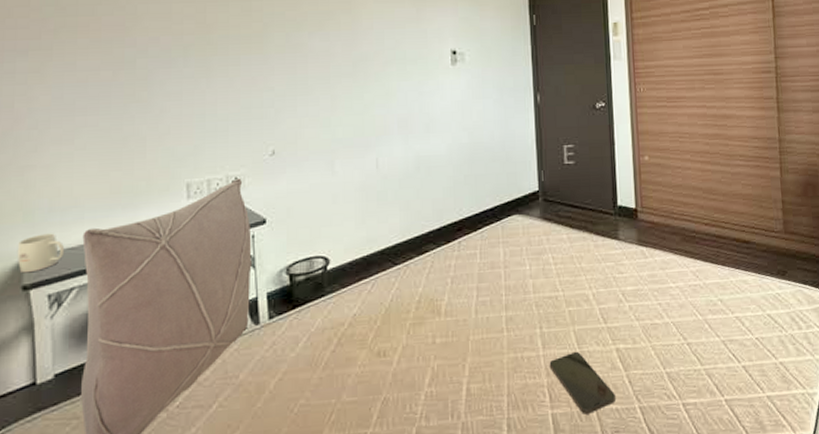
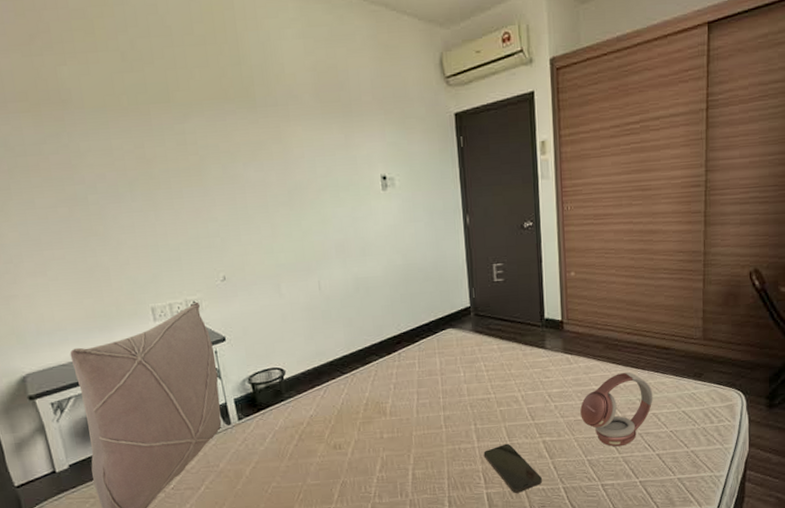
mug: present [16,233,65,273] -> none [16,352,58,386]
headphones: none [657,268,736,357] -> present [580,372,653,447]

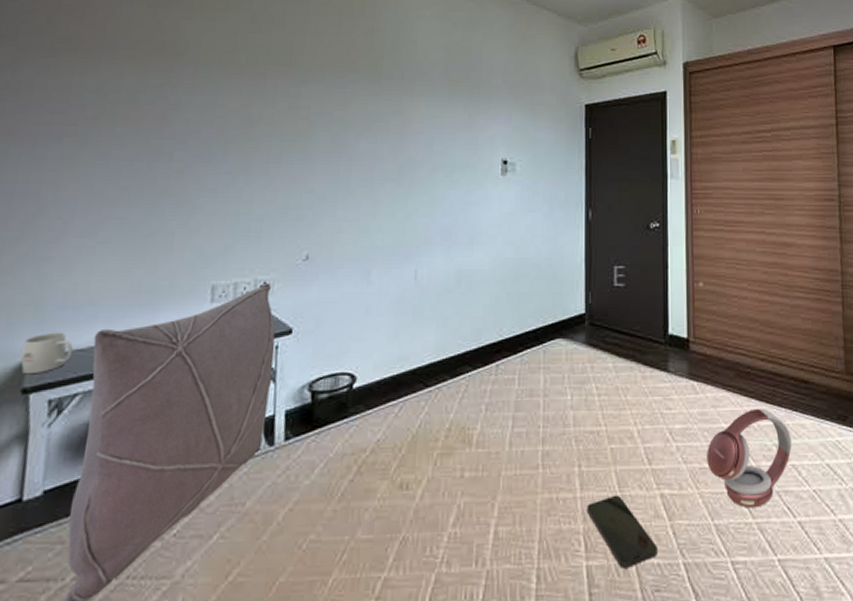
mug: none [16,352,58,386] -> present [20,332,74,375]

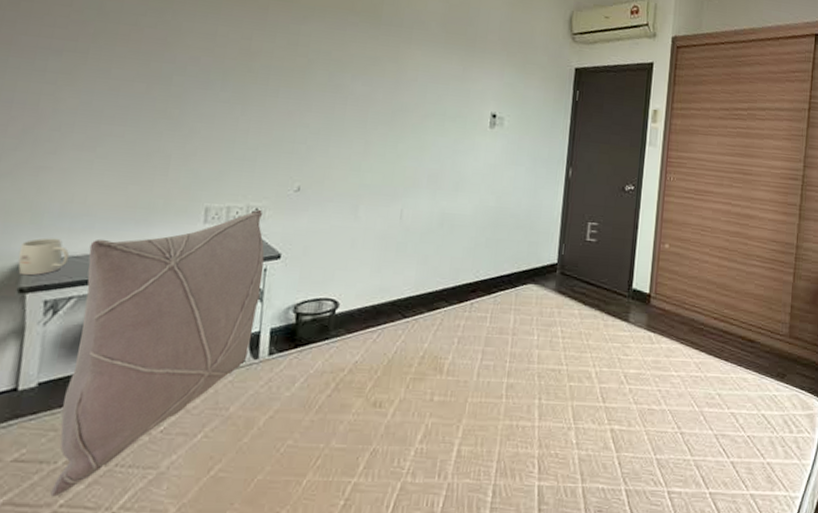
phone: present [587,495,657,568] -> none [543,426,603,490]
headphones: present [707,408,792,508] -> none [655,361,734,447]

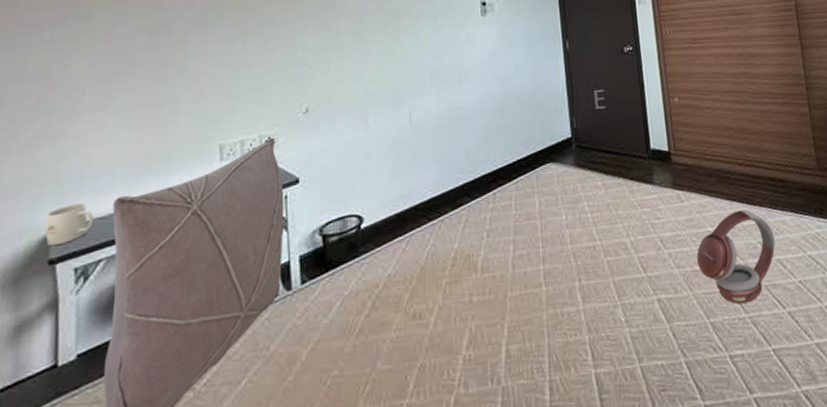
headphones: none [655,361,734,447] -> present [696,209,776,304]

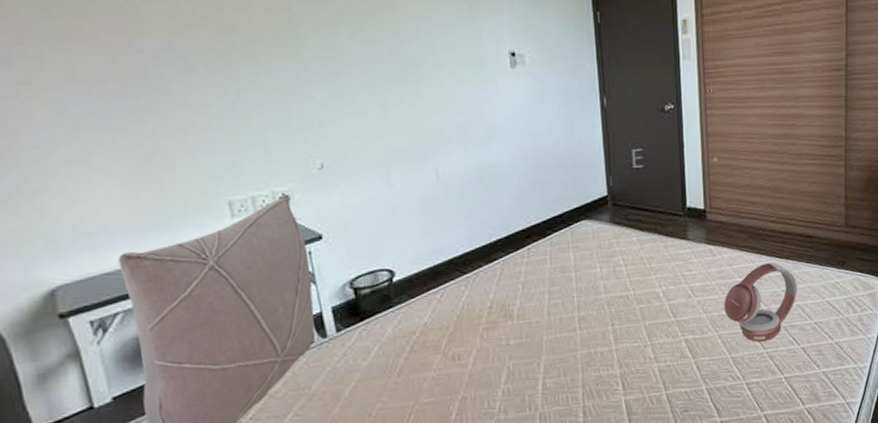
mug: present [44,202,94,247] -> none [43,259,101,302]

